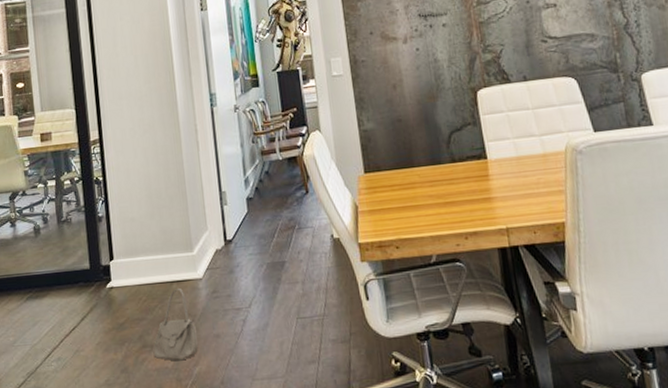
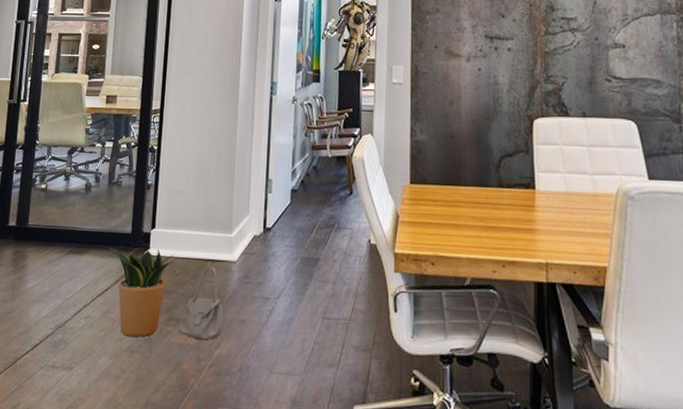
potted plant: none [67,280,139,370] -> present [107,247,175,337]

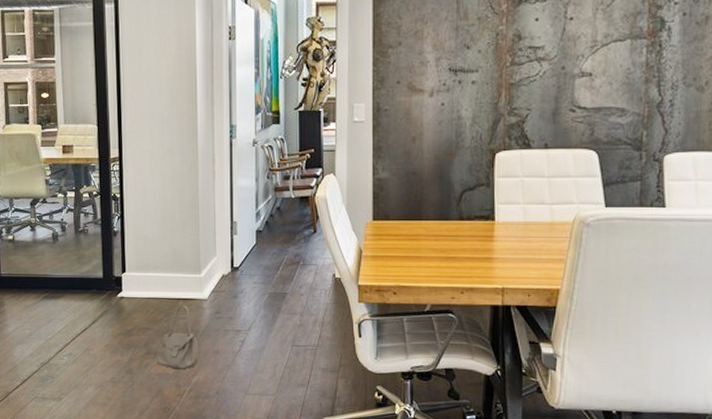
potted plant: present [107,247,175,337] -> none [81,291,148,369]

